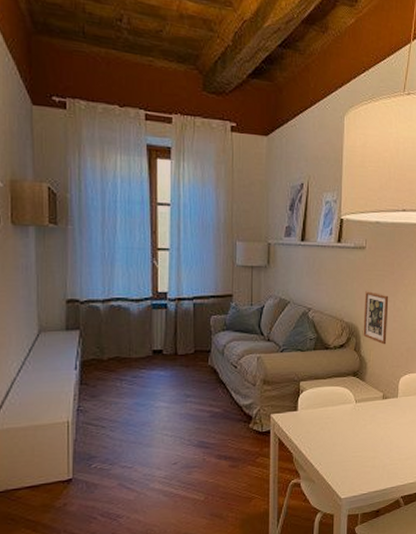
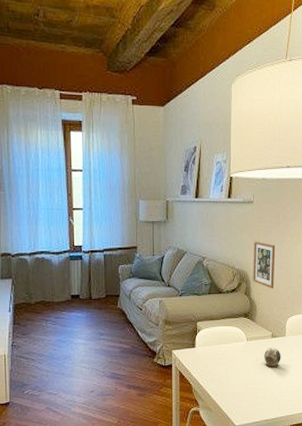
decorative egg: none [374,410,393,433] -> present [264,347,281,368]

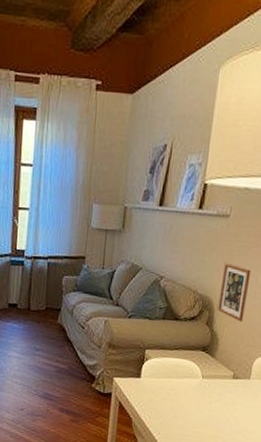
decorative egg: present [264,347,281,368] -> none [220,390,242,414]

